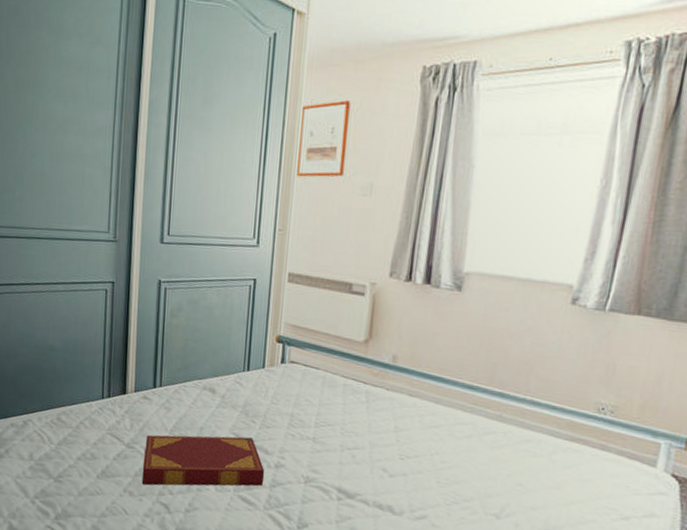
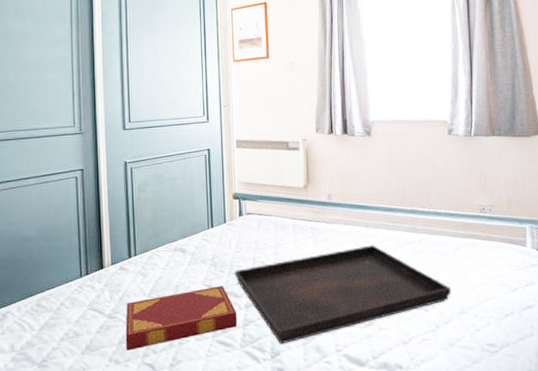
serving tray: none [267,423,536,517] -> present [235,244,451,345]

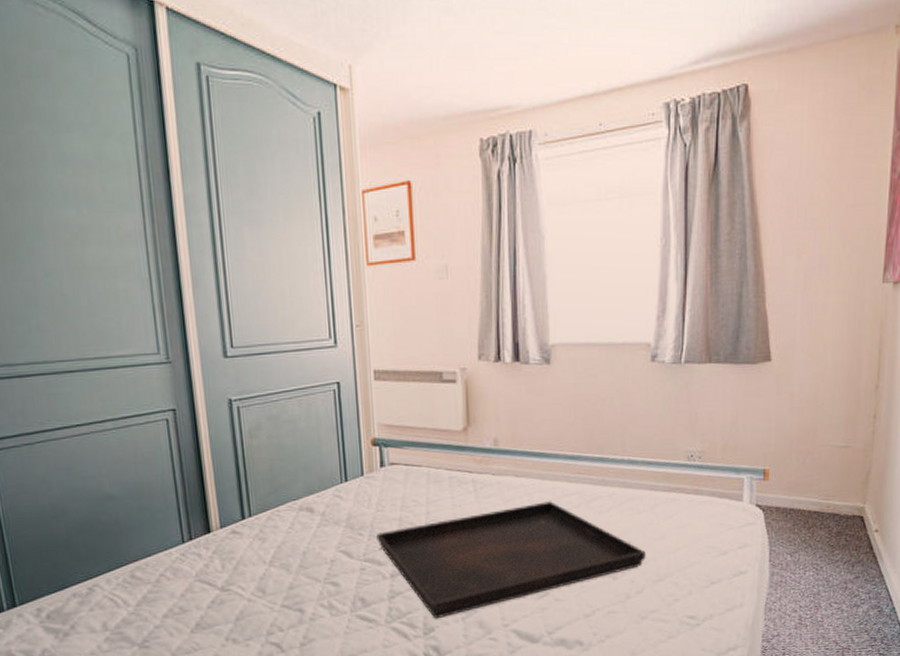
hardback book: present [125,286,238,351] -> none [242,552,382,628]

